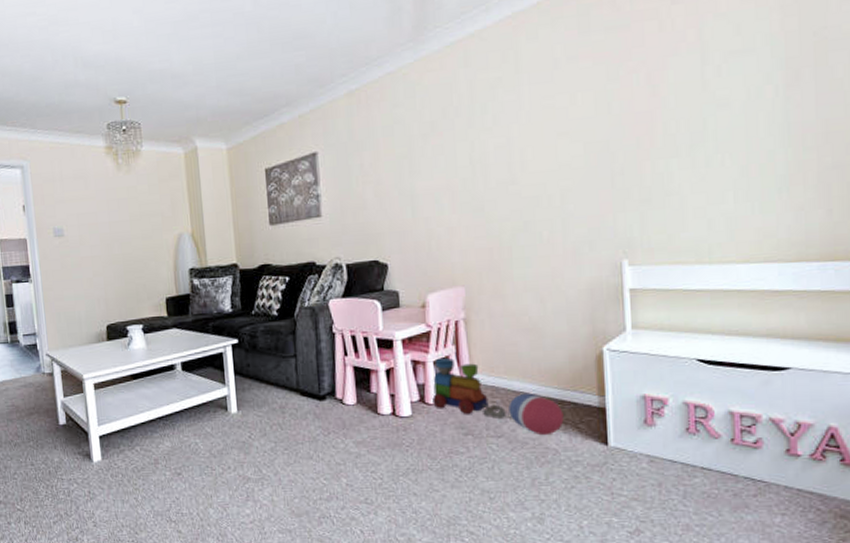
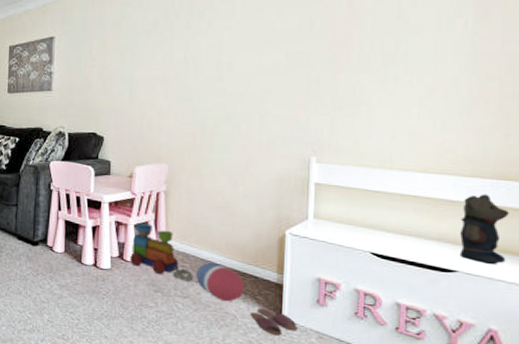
slippers: none [573,437,626,466] -> present [250,308,298,336]
teddy bear: none [790,278,840,357] -> present [459,194,509,265]

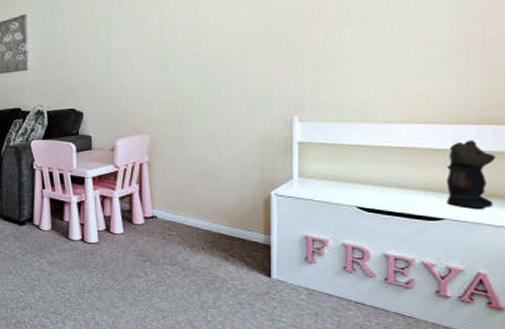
toy train: present [130,222,199,284] -> none [117,194,186,250]
ball: present [196,262,245,302] -> none [184,228,232,266]
slippers: present [250,308,298,336] -> none [239,269,287,295]

